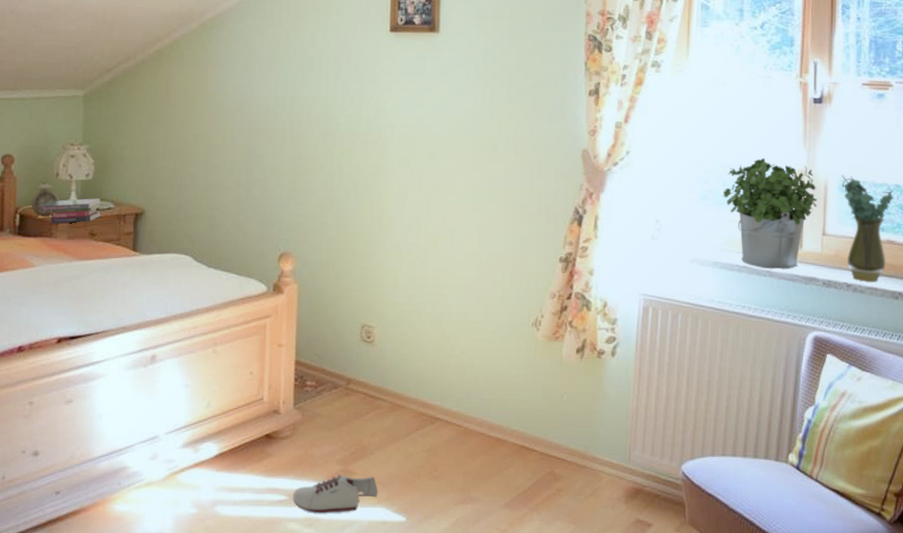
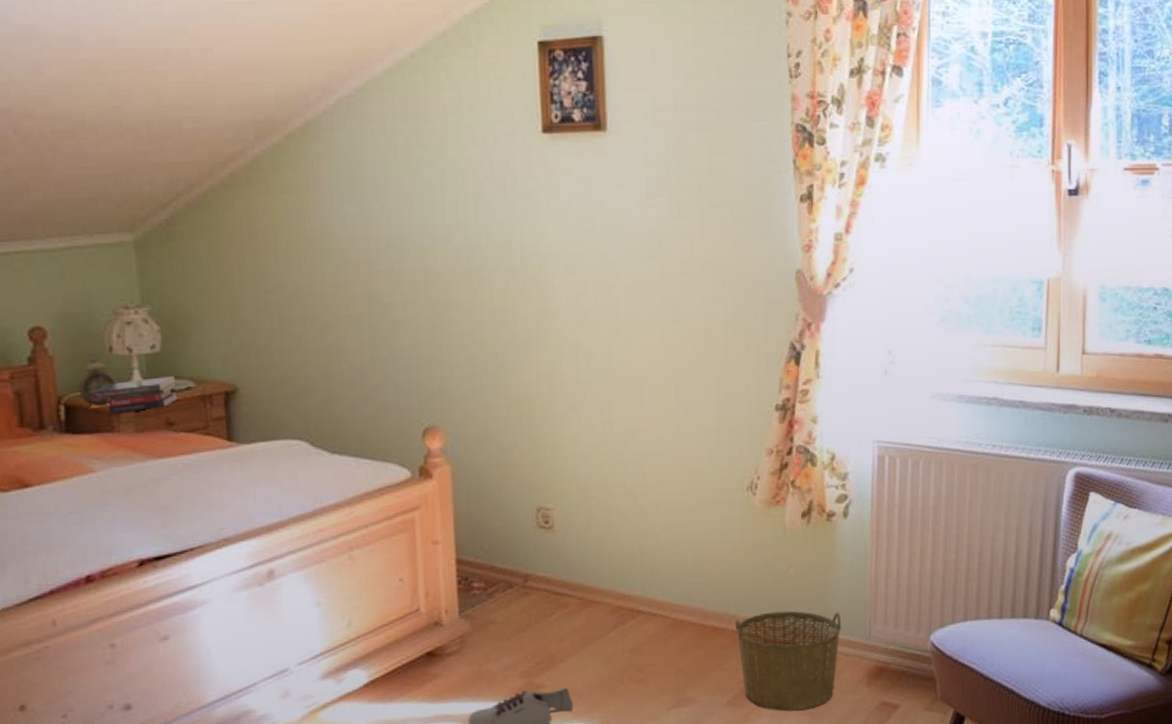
basket: none [516,430,606,519] -> present [735,610,842,711]
potted plant: present [722,157,817,270] -> none [965,266,1075,400]
vase: present [842,175,893,283] -> none [1103,280,1161,407]

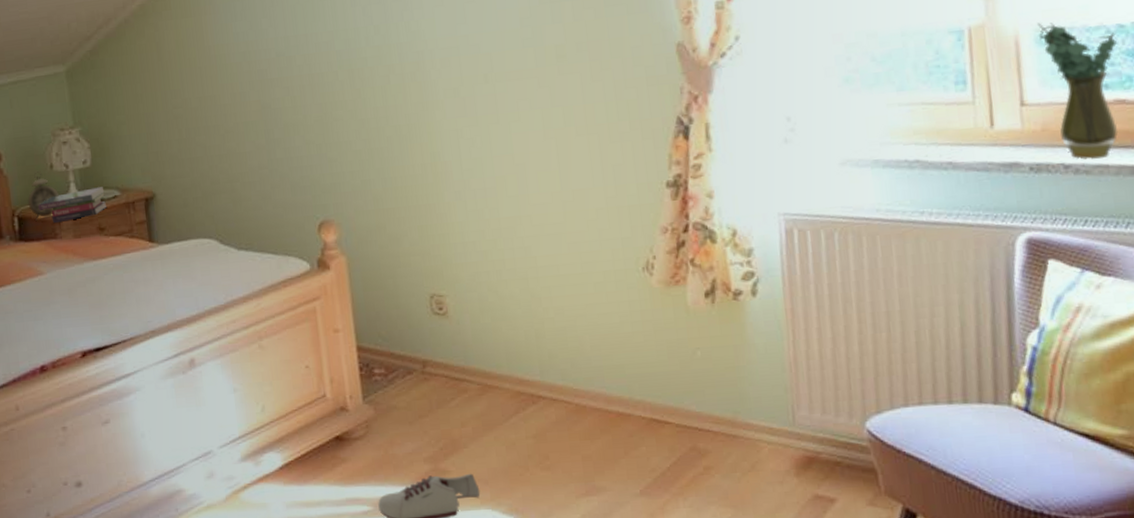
basket: present [735,610,842,711] -> none [642,395,761,503]
vase: none [1103,280,1161,407] -> present [1038,22,1119,161]

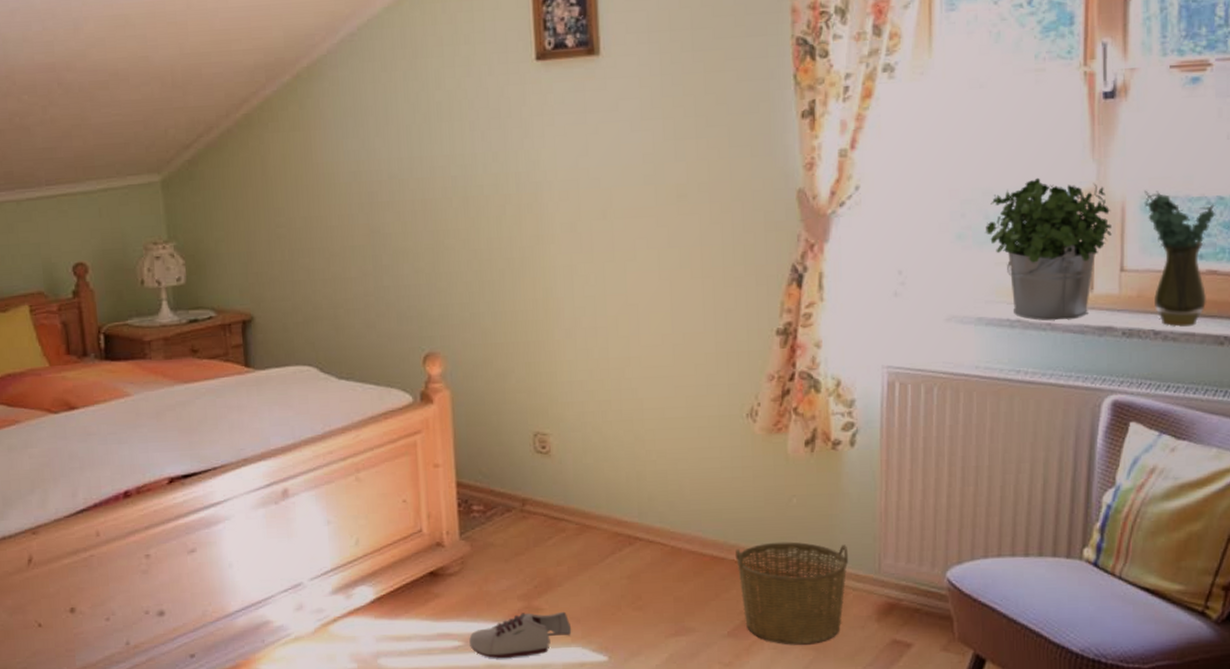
alarm clock: present [27,170,60,221] -> none [115,286,151,339]
books: present [37,187,107,223] -> none [126,306,202,342]
basket: none [642,395,761,503] -> present [736,541,849,645]
potted plant: none [872,17,1008,161] -> present [984,177,1112,322]

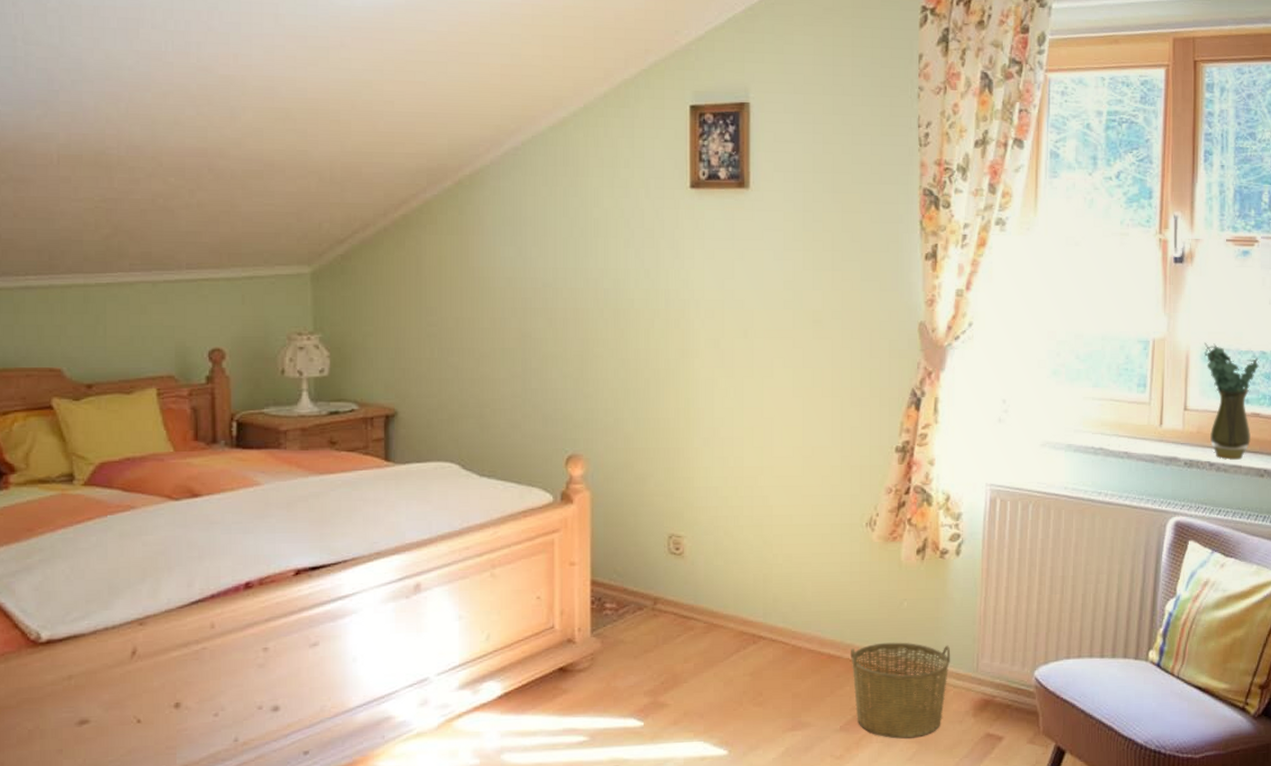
shoe: present [469,611,572,658] -> none [594,707,695,753]
potted plant: present [984,177,1112,322] -> none [1075,325,1178,450]

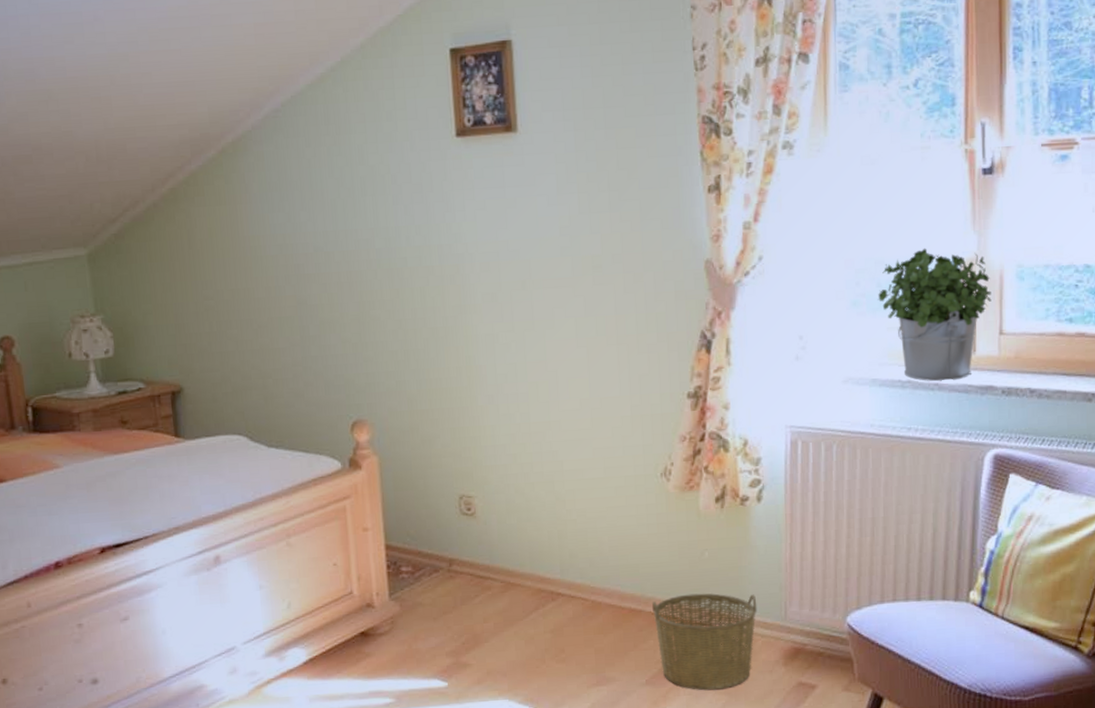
potted plant: none [1075,325,1178,450] -> present [877,248,992,382]
vase: present [1204,342,1259,461] -> none [1020,259,1083,387]

